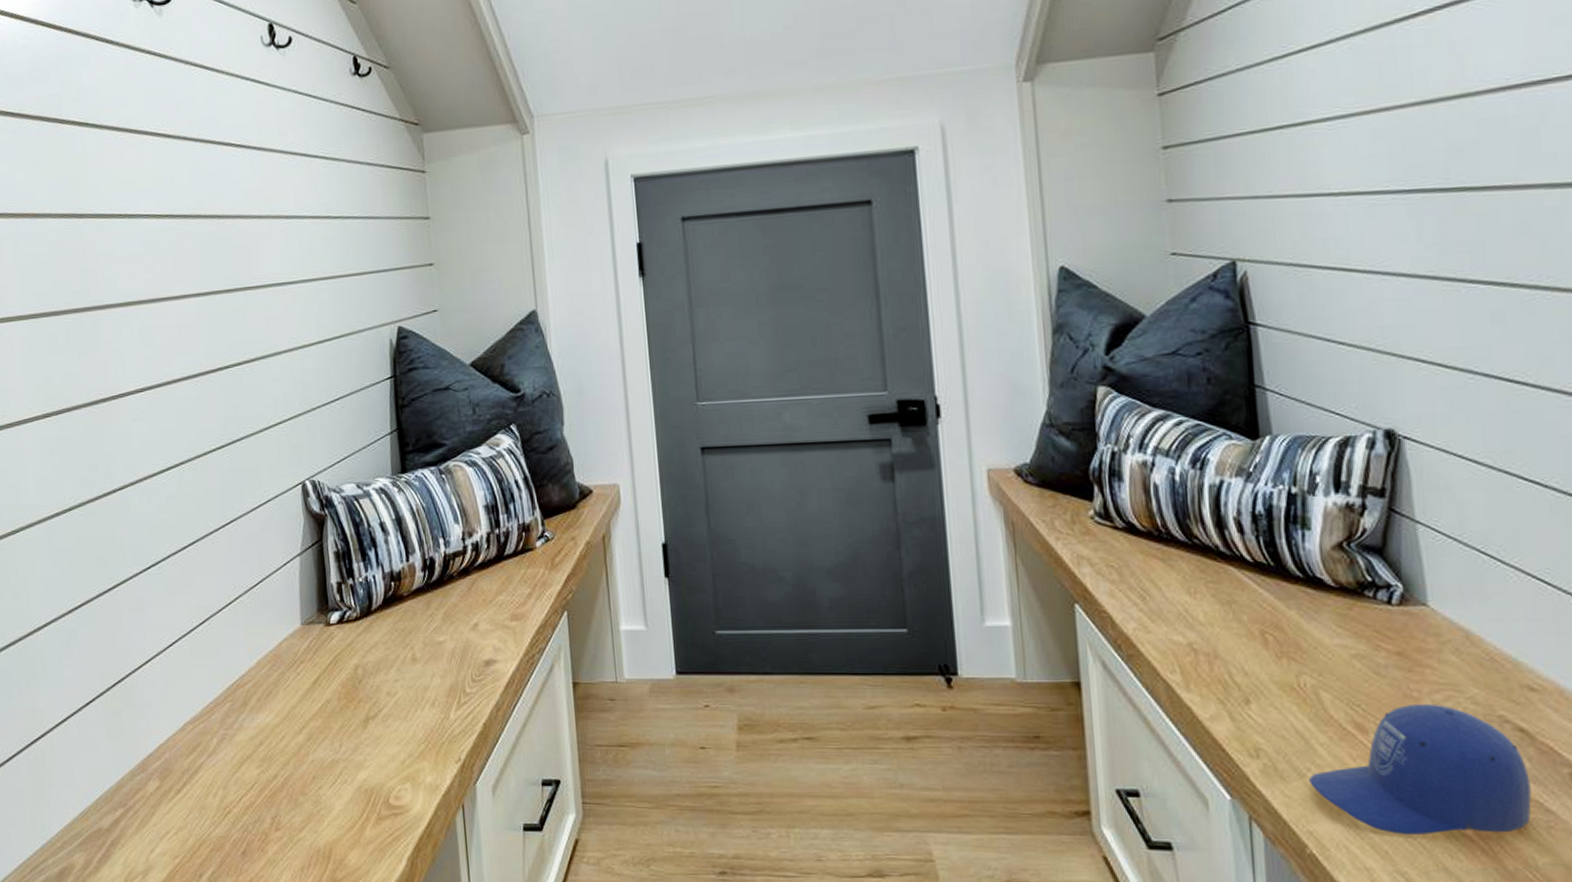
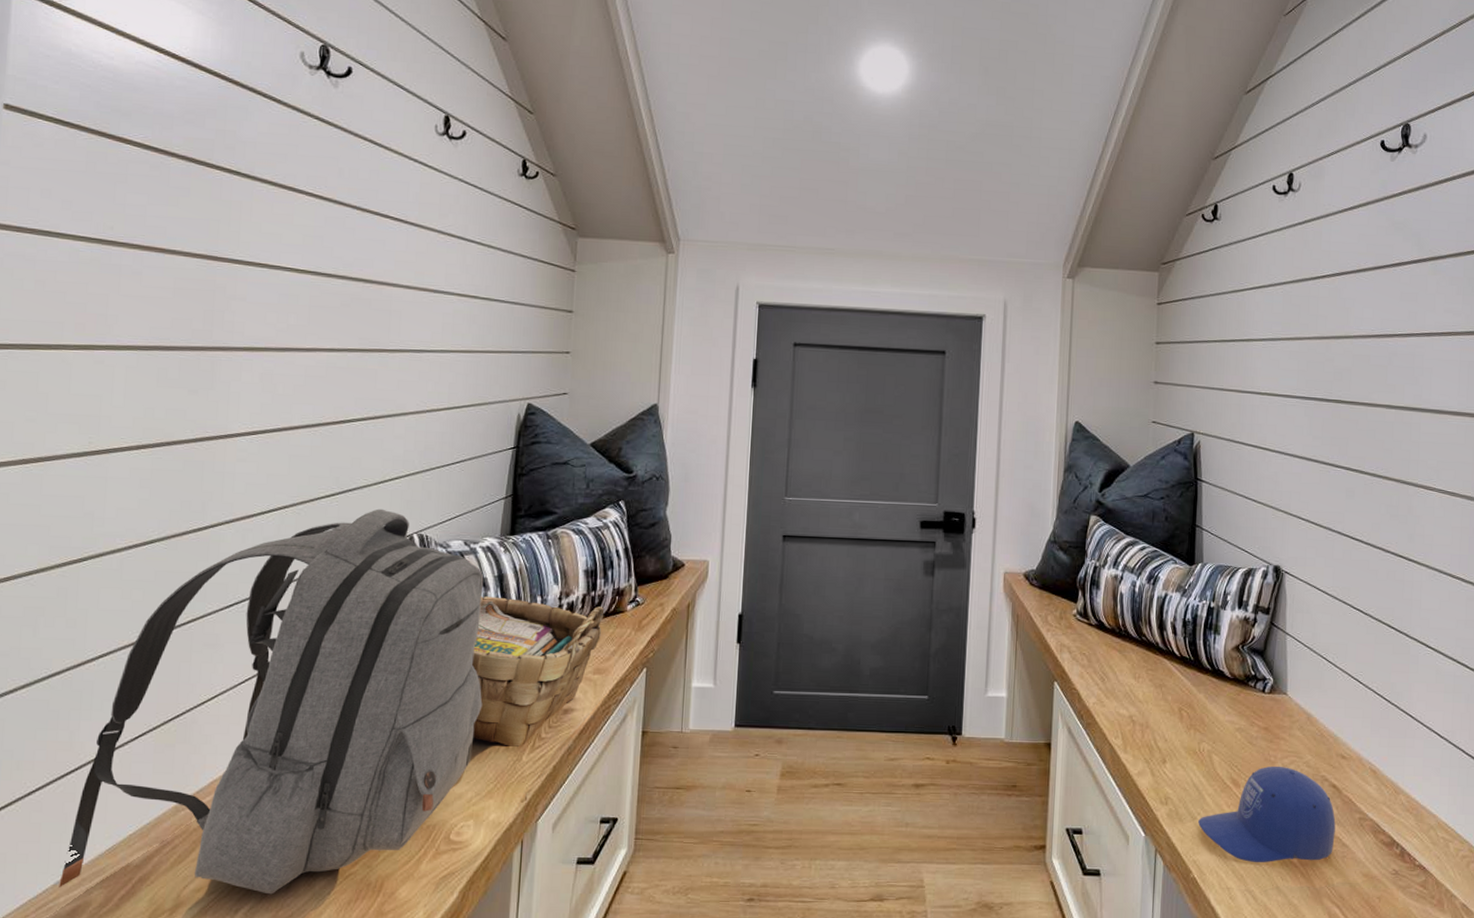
backpack: none [45,456,401,860] -> present [59,508,484,895]
woven basket: none [381,541,513,705] -> present [472,596,605,748]

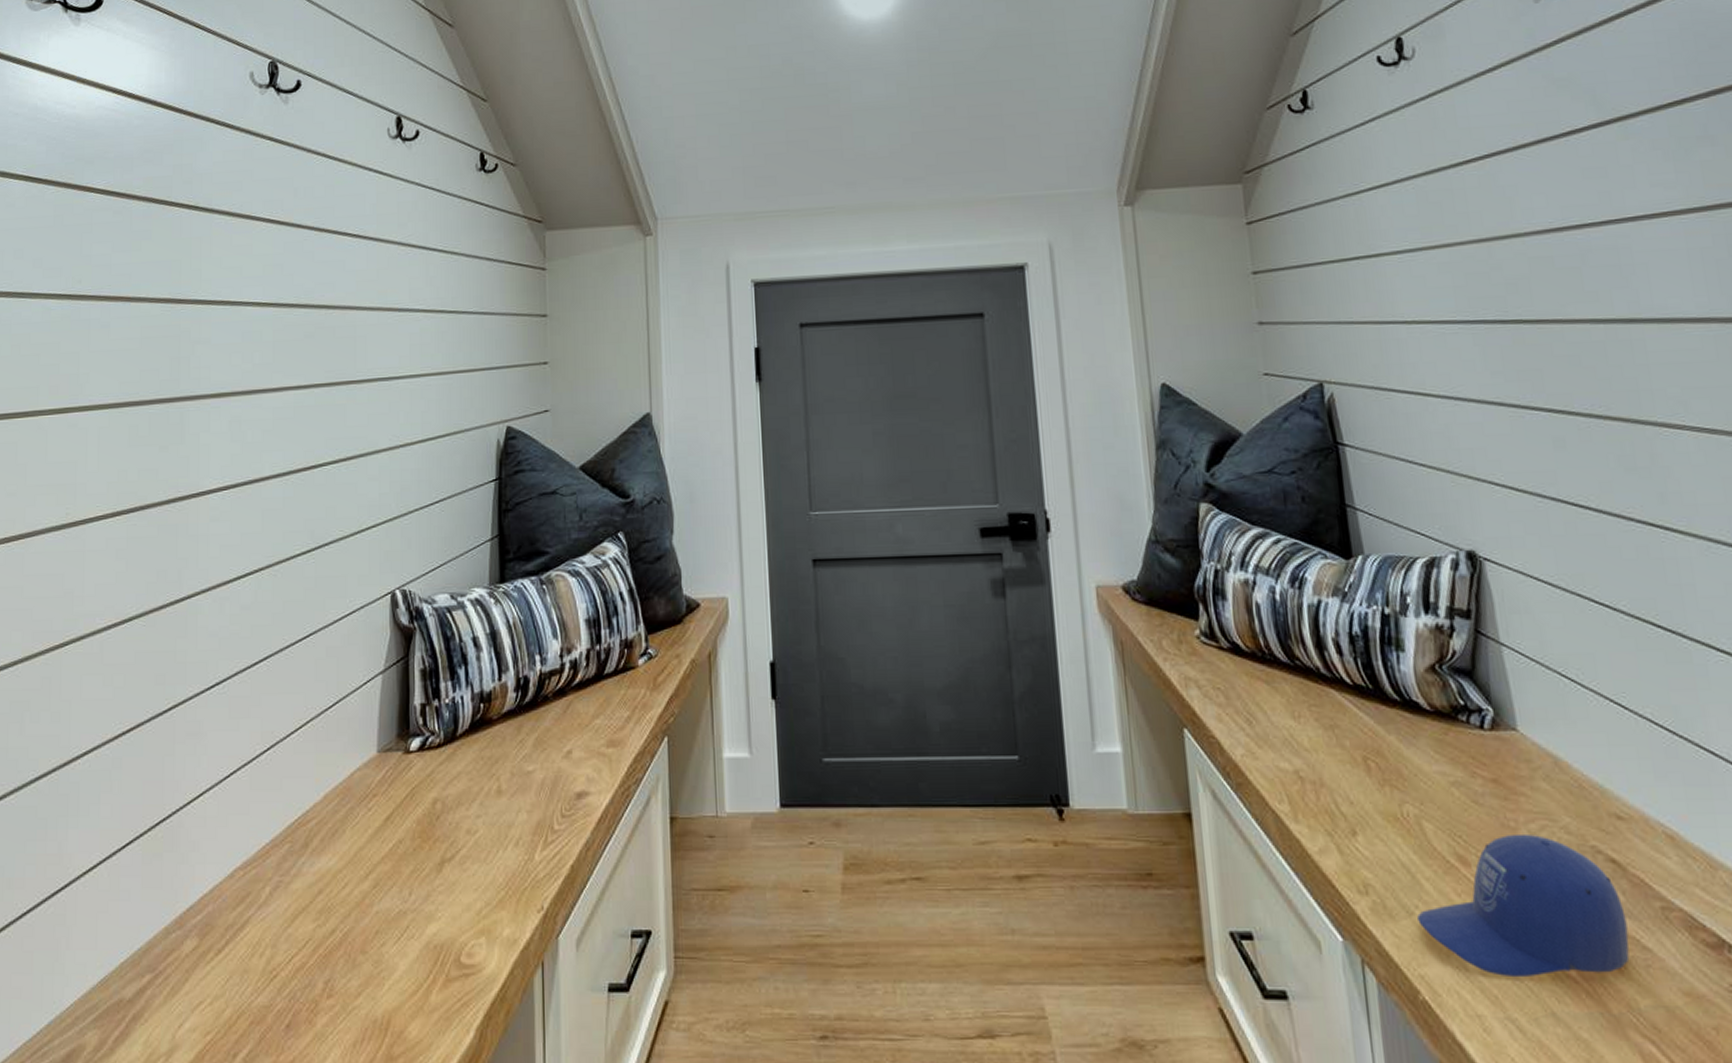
backpack: present [59,508,484,895] -> none [53,563,485,1035]
woven basket: present [472,596,605,748] -> none [470,658,613,844]

